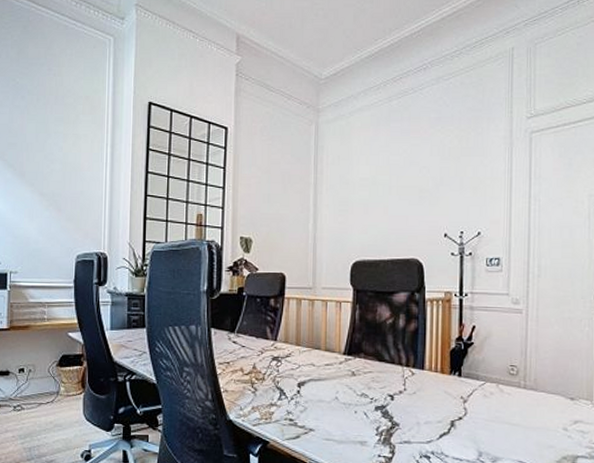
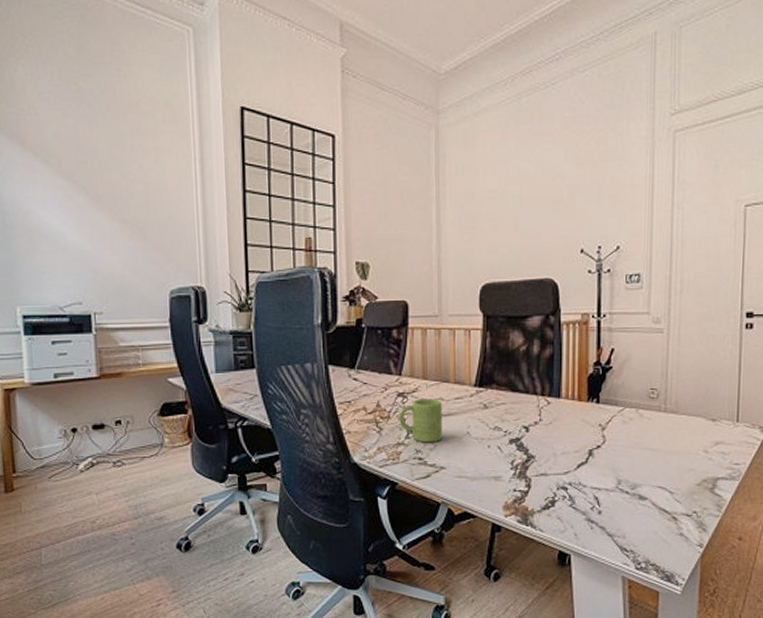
mug: none [273,363,314,405] -> present [399,399,443,443]

